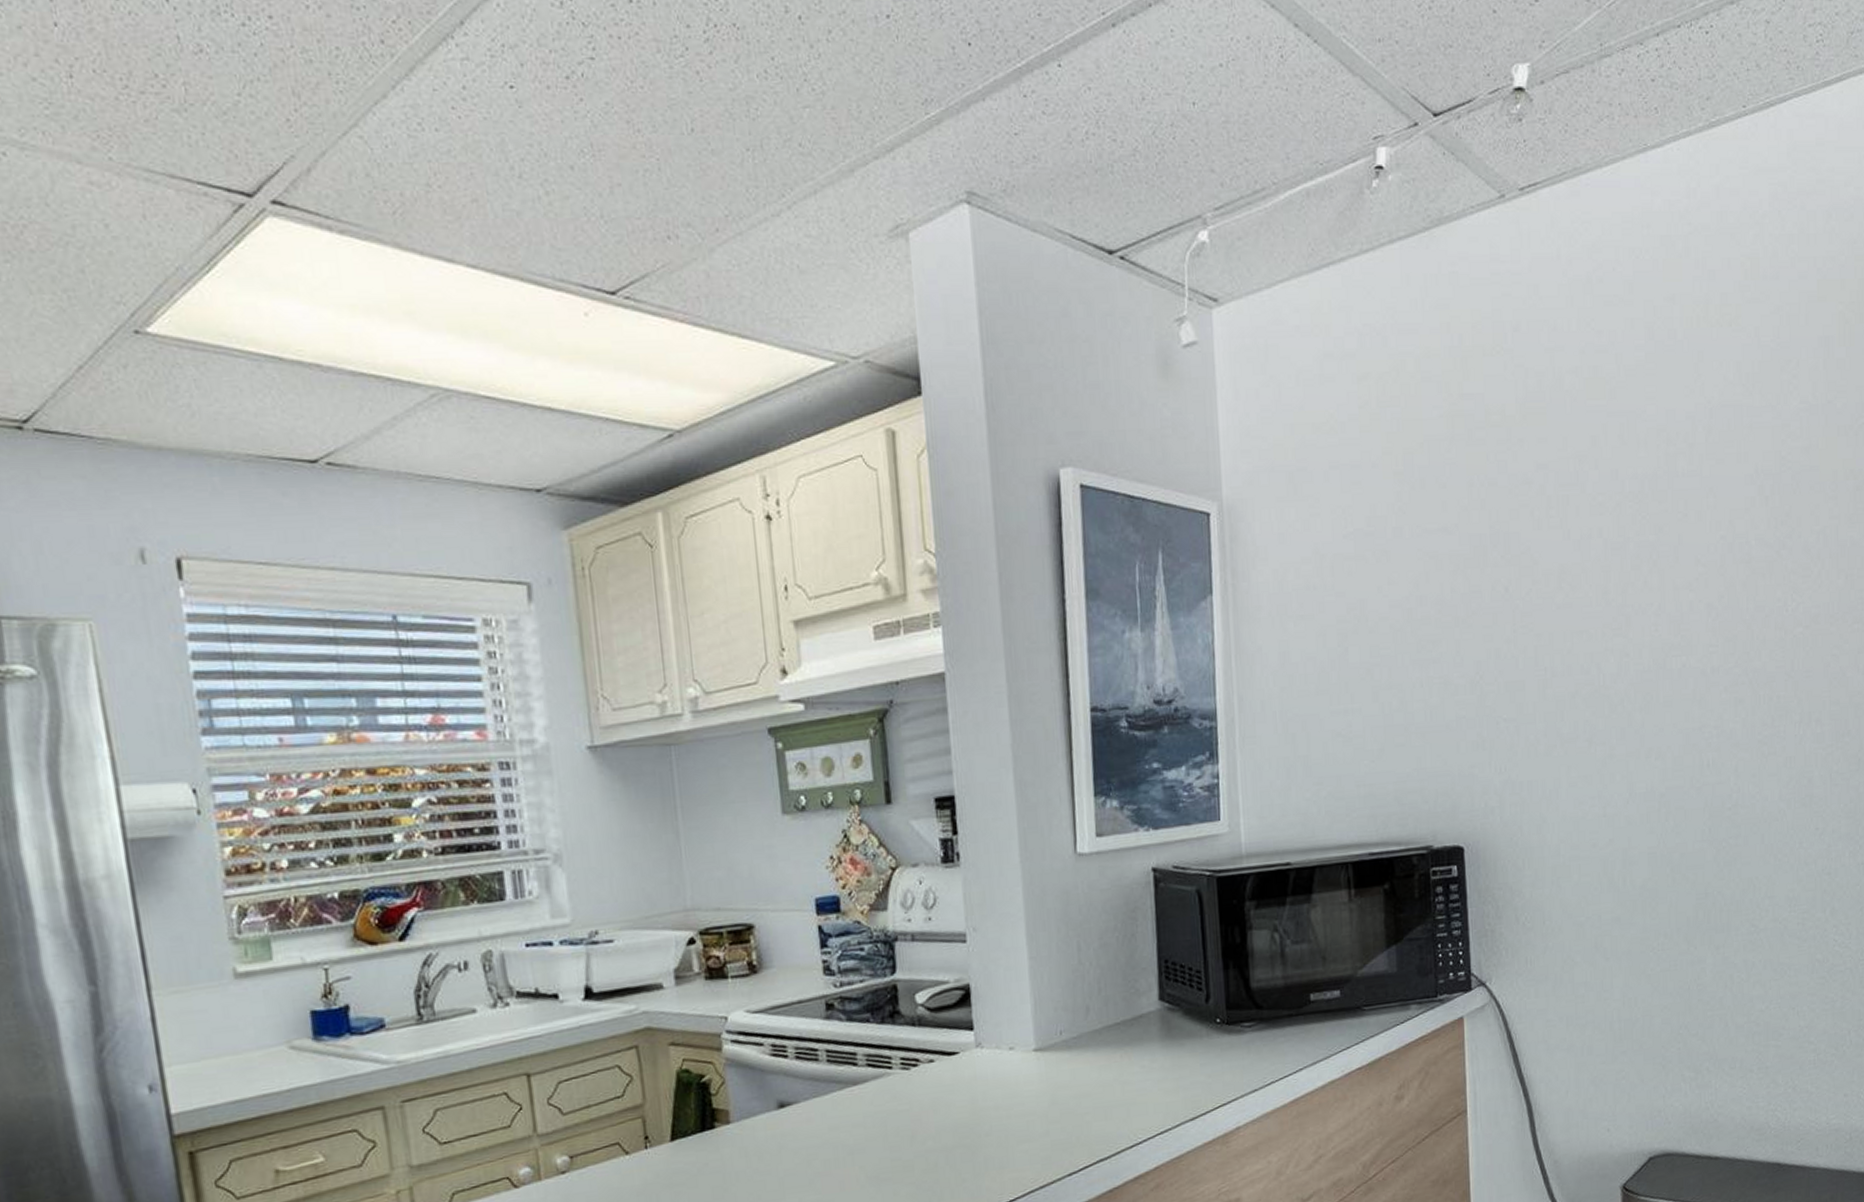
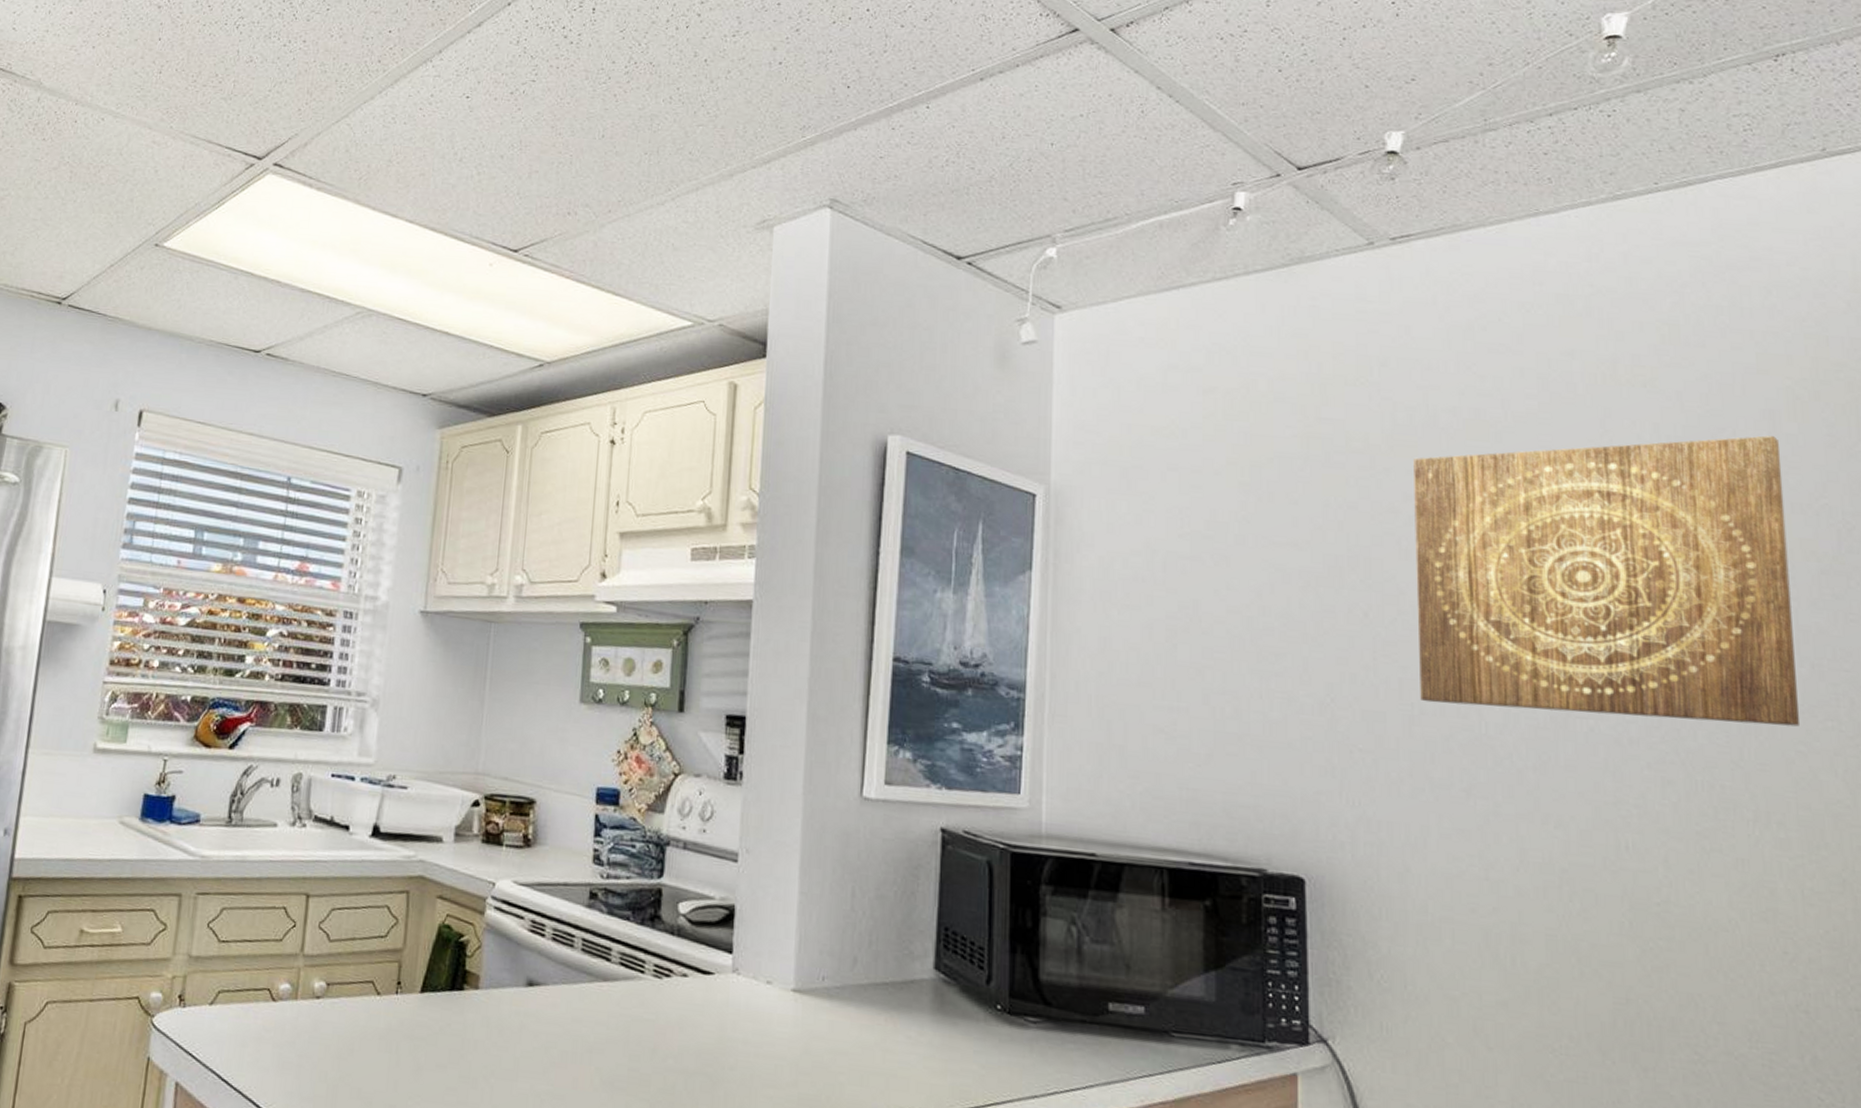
wall art: none [1543,363,1836,665] -> present [1413,436,1801,727]

